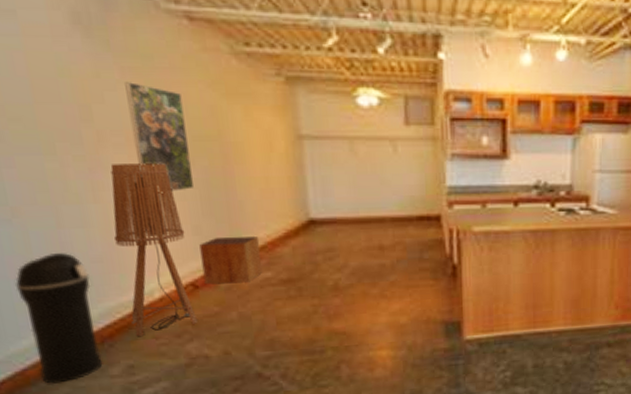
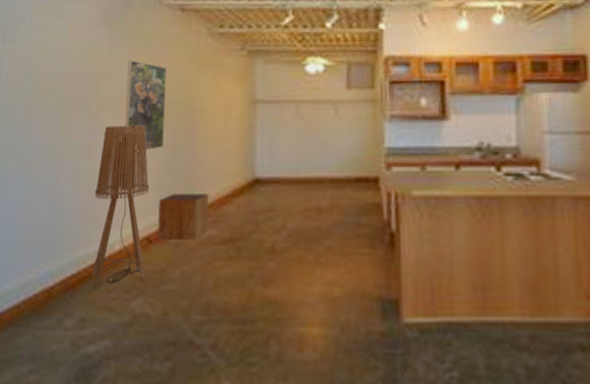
trash can: present [15,253,103,384] -> none [11,203,70,330]

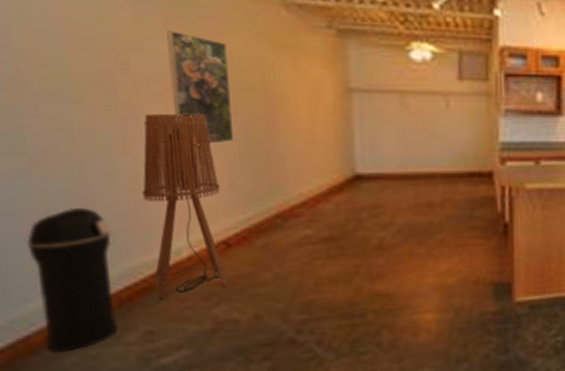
trash can: none [11,203,70,330] -> present [27,208,118,353]
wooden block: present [157,193,210,240] -> none [235,192,303,243]

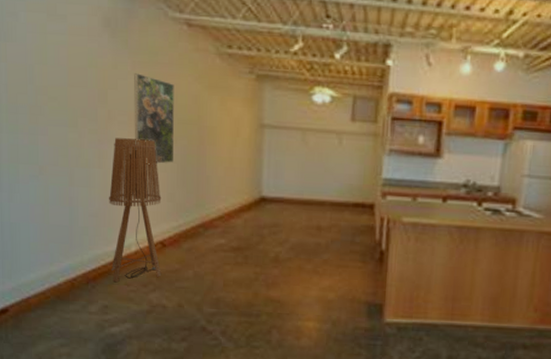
trash can: present [27,208,118,353] -> none [34,206,86,313]

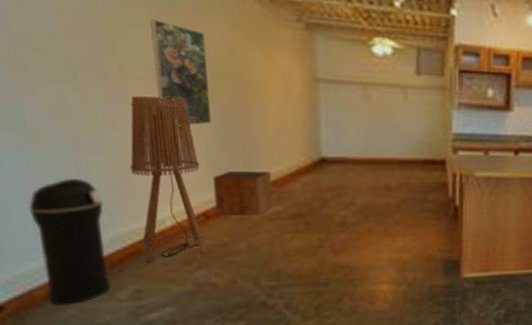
trash can: none [34,206,86,313] -> present [29,179,111,305]
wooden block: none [171,204,219,247] -> present [213,170,273,216]

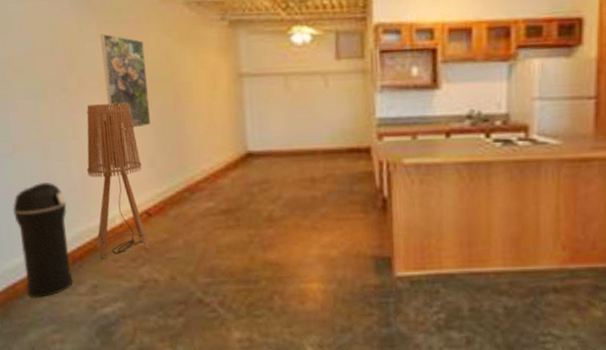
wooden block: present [213,170,273,216] -> none [153,168,206,213]

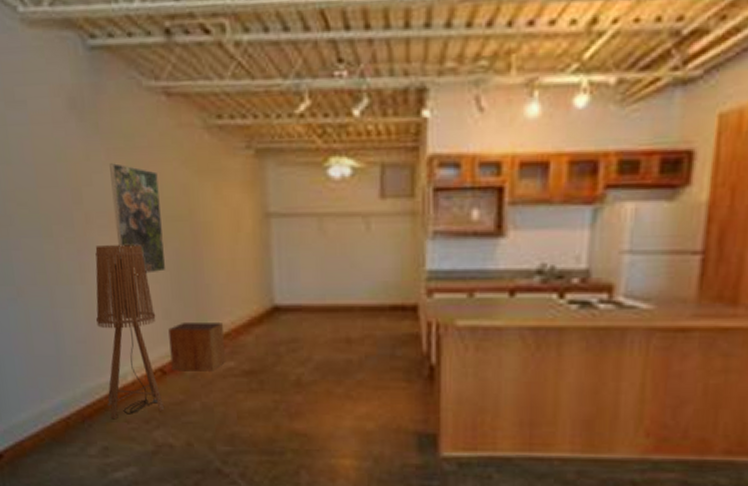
trash can: present [13,183,73,298] -> none [18,332,83,457]
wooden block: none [153,168,206,213] -> present [168,321,226,371]

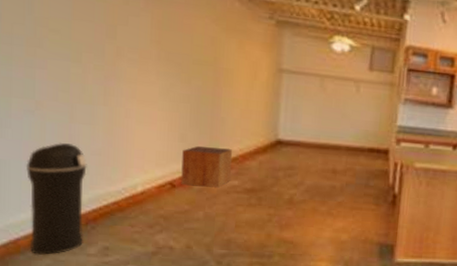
trash can: none [18,332,83,457] -> present [26,143,87,255]
floor lamp: present [95,245,165,420] -> none [114,75,173,224]
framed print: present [110,163,166,275] -> none [145,11,190,104]

